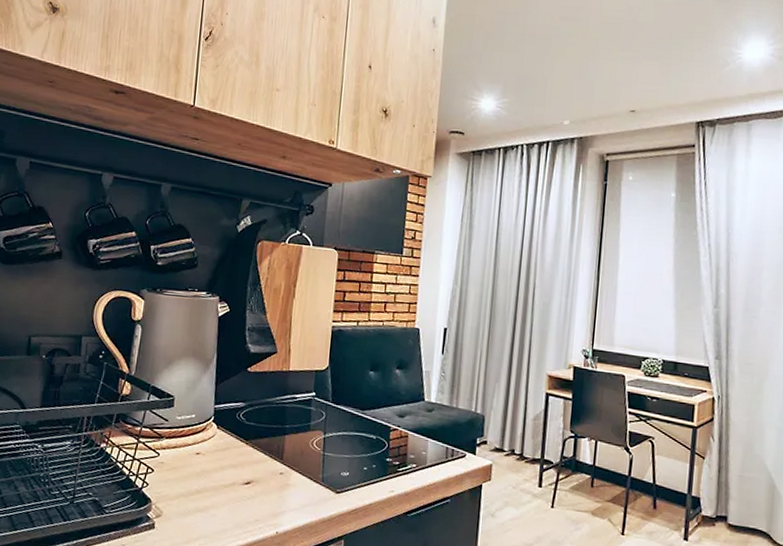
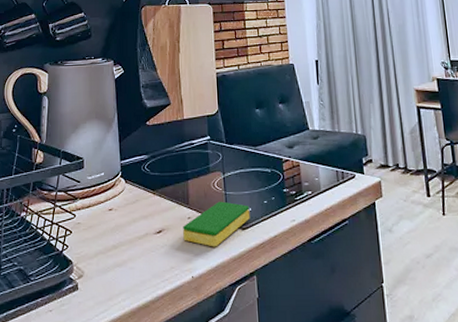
dish sponge: none [272,461,348,507] -> present [183,201,250,247]

